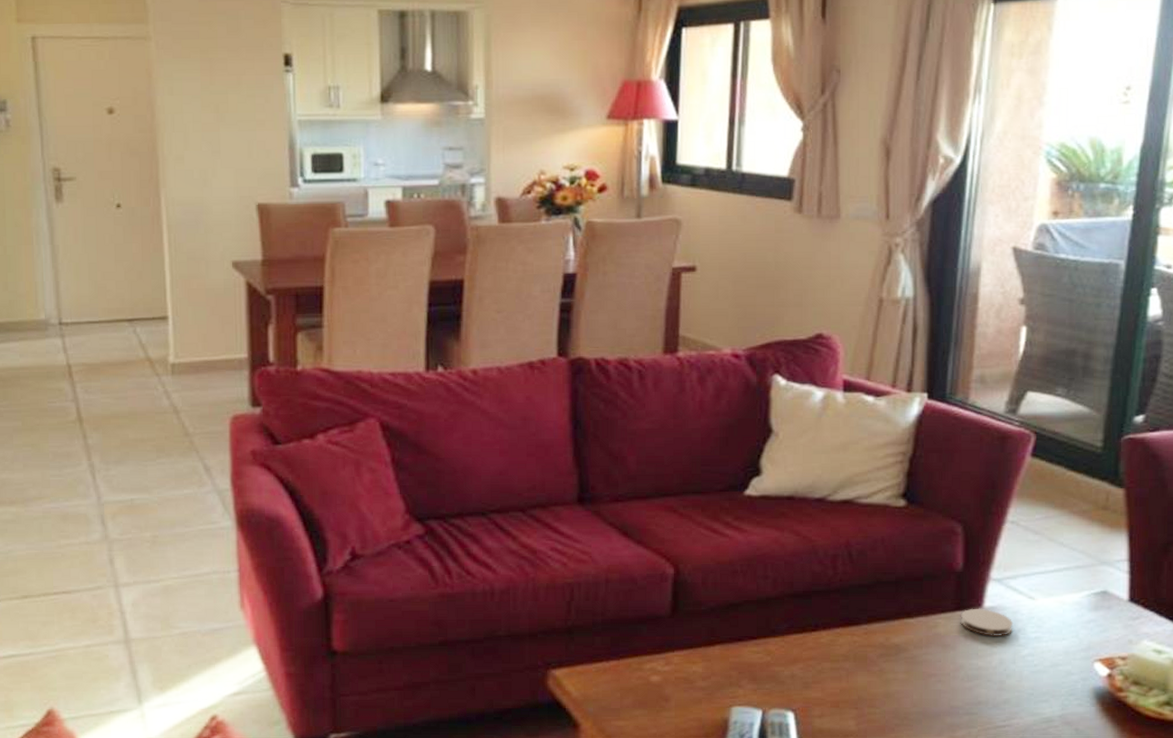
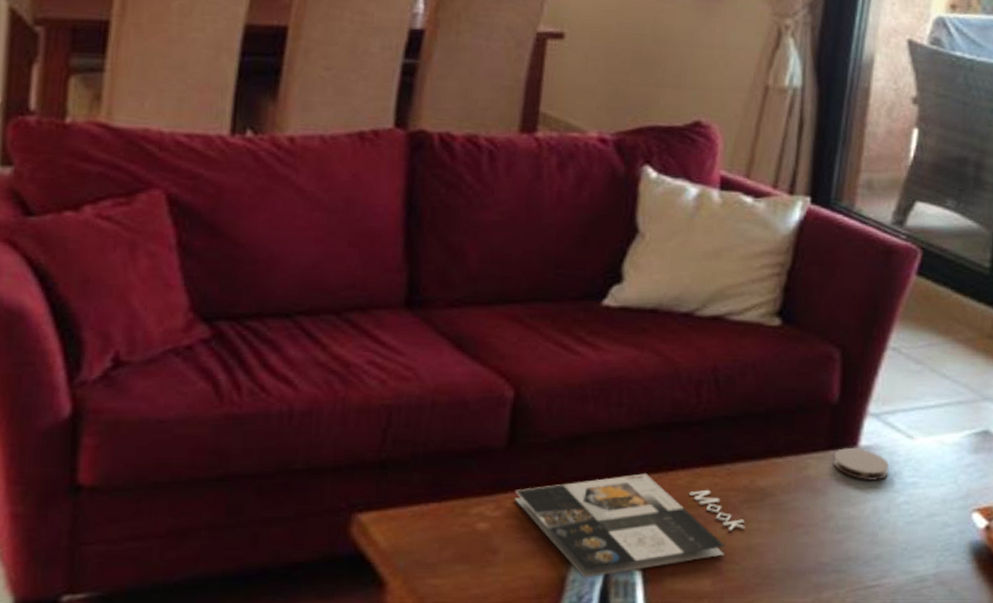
magazine: none [680,634,883,720] -> present [514,473,746,578]

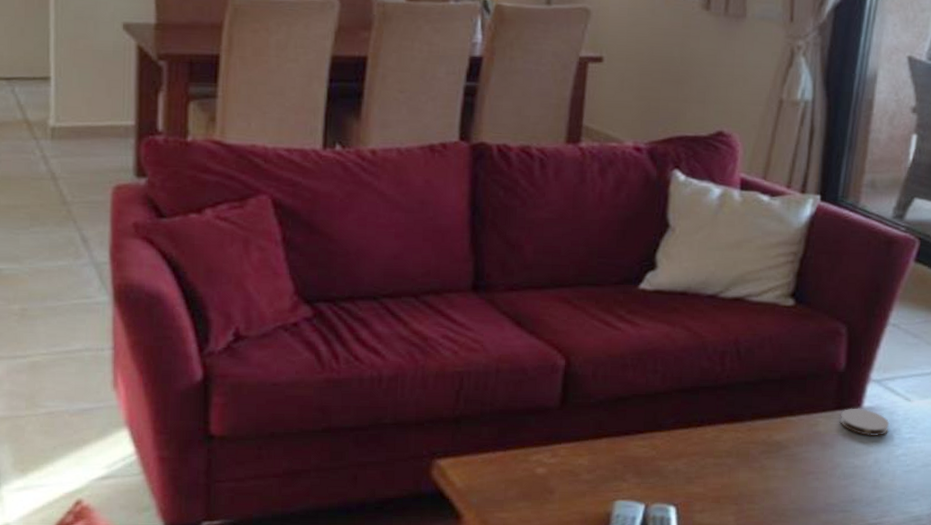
magazine: present [514,473,746,578] -> none [567,428,764,514]

